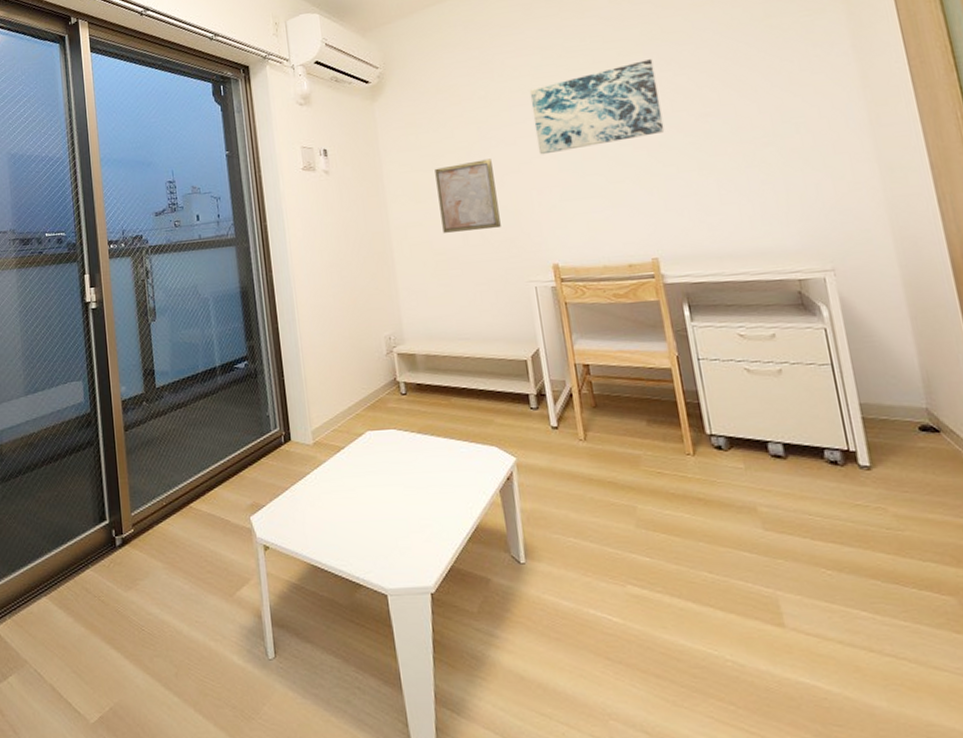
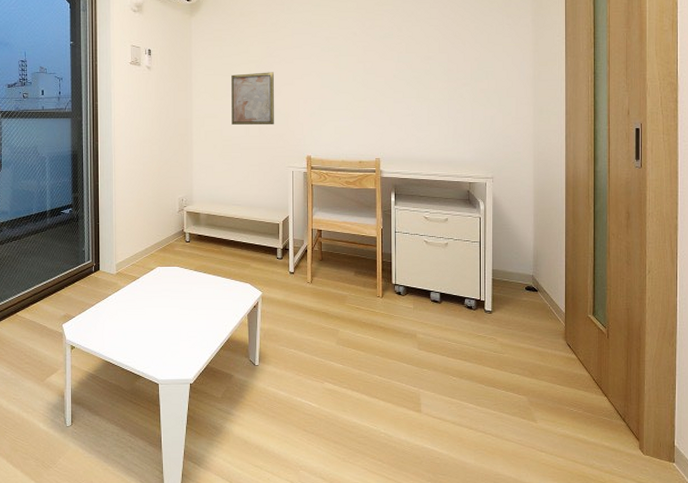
wall art: present [529,59,665,155] -> none [308,11,399,74]

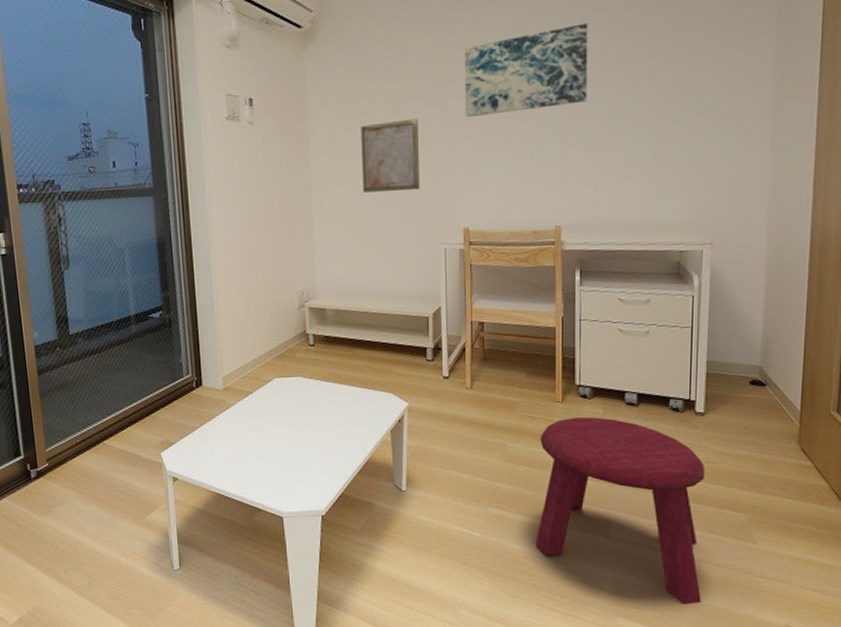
wall art: none [308,11,399,74] -> present [464,23,588,118]
stool: none [362,310,495,473] -> present [536,416,705,605]

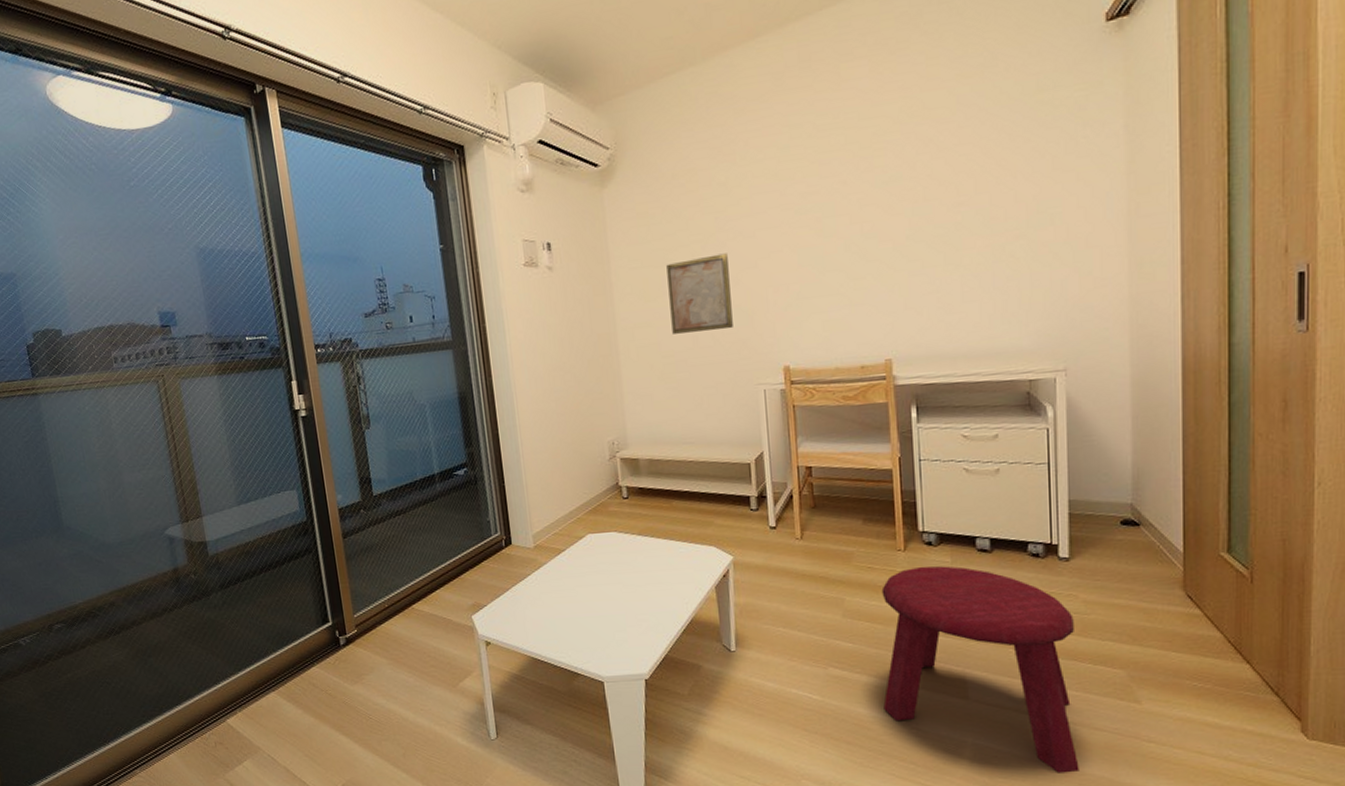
wall art: present [464,23,588,118] -> none [773,140,914,249]

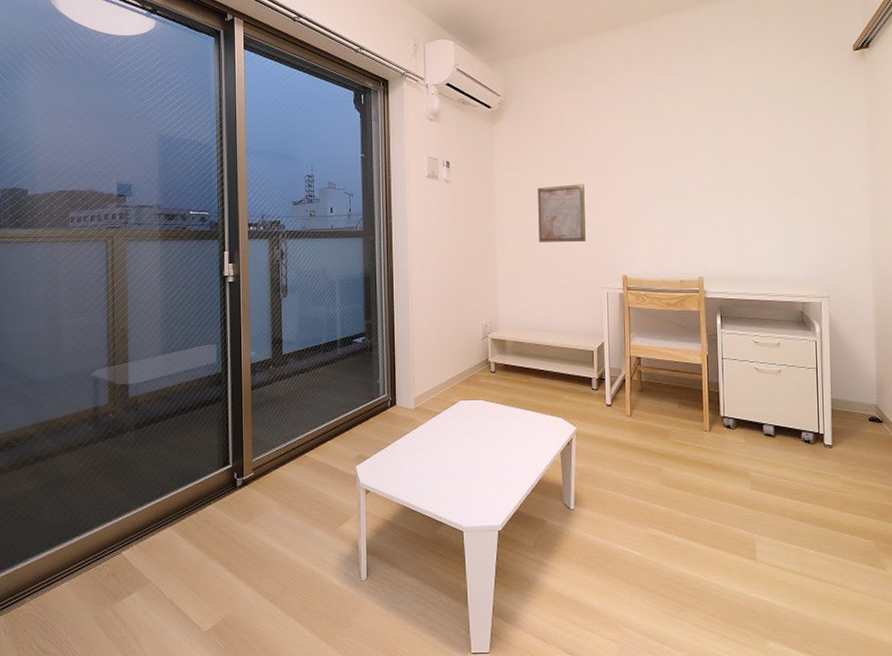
stool: present [881,566,1079,773] -> none [690,445,841,628]

